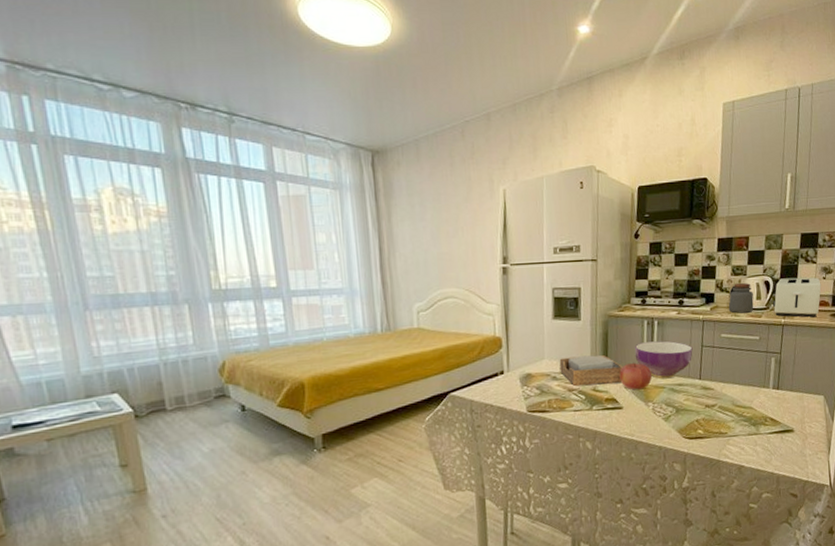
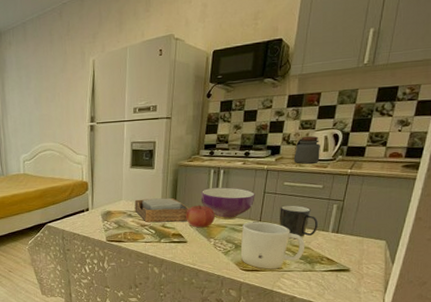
mug: none [681,379,748,436] -> present [240,221,305,270]
mug: none [719,359,759,397] -> present [279,205,319,238]
toaster: present [773,277,822,318] -> none [340,130,396,168]

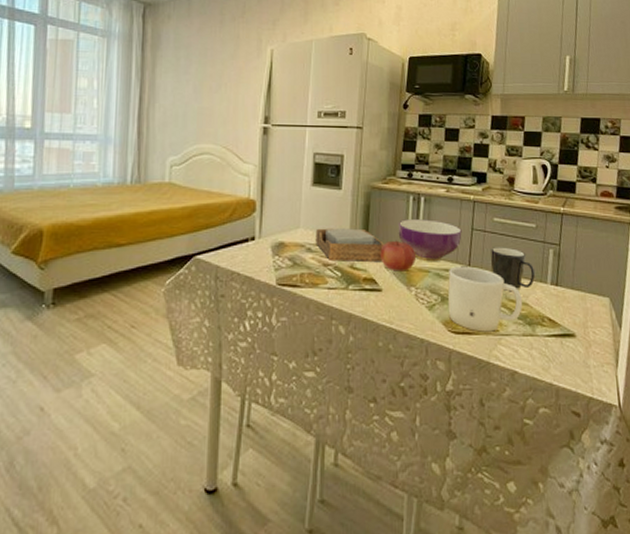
jar: present [293,136,320,164] -> none [502,164,530,197]

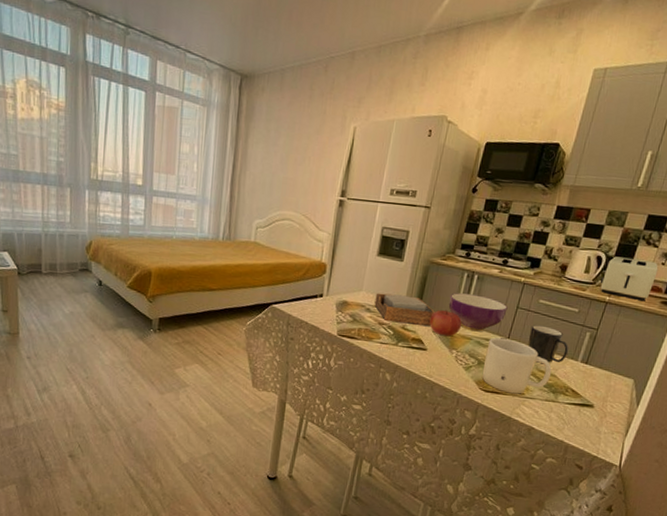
toaster: none [551,163,604,209] -> present [600,256,659,301]

